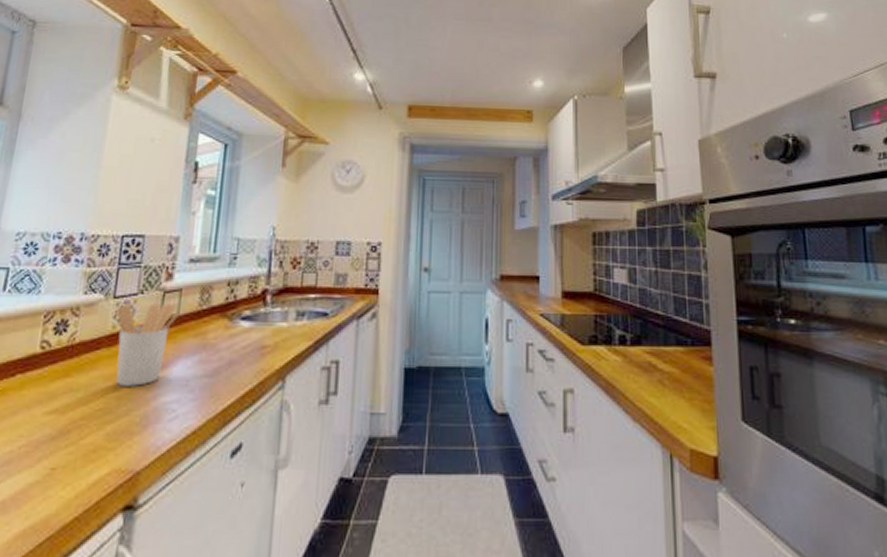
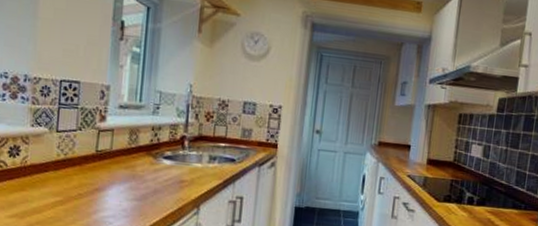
utensil holder: present [116,303,180,386] -> none [60,137,113,203]

